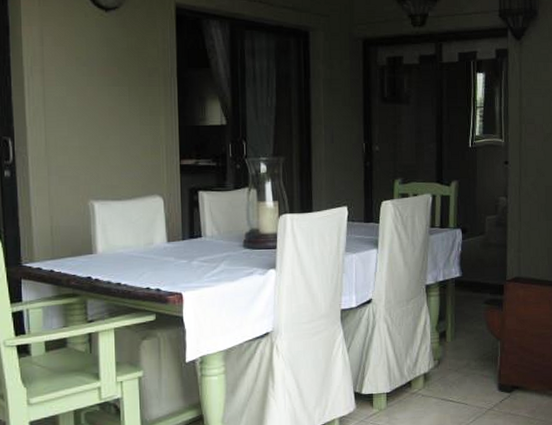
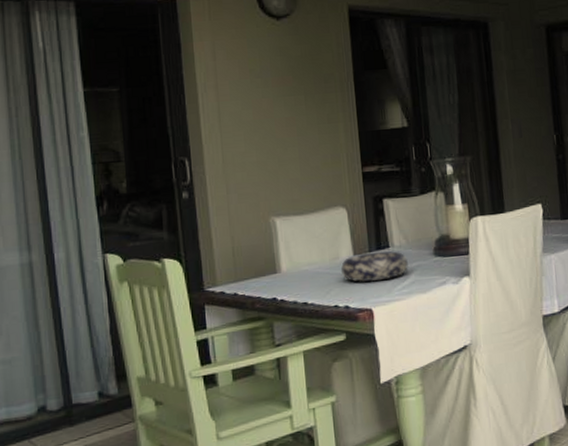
decorative bowl: none [155,241,219,268] -> present [341,251,408,283]

